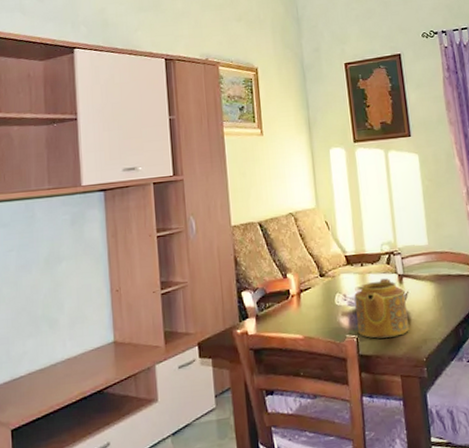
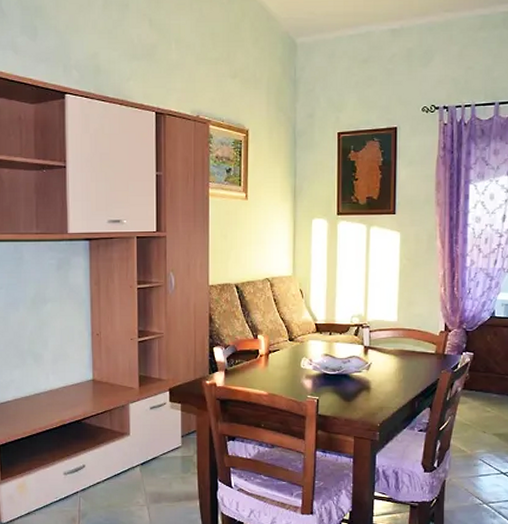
teapot: present [354,278,409,339] -> none [320,349,368,402]

